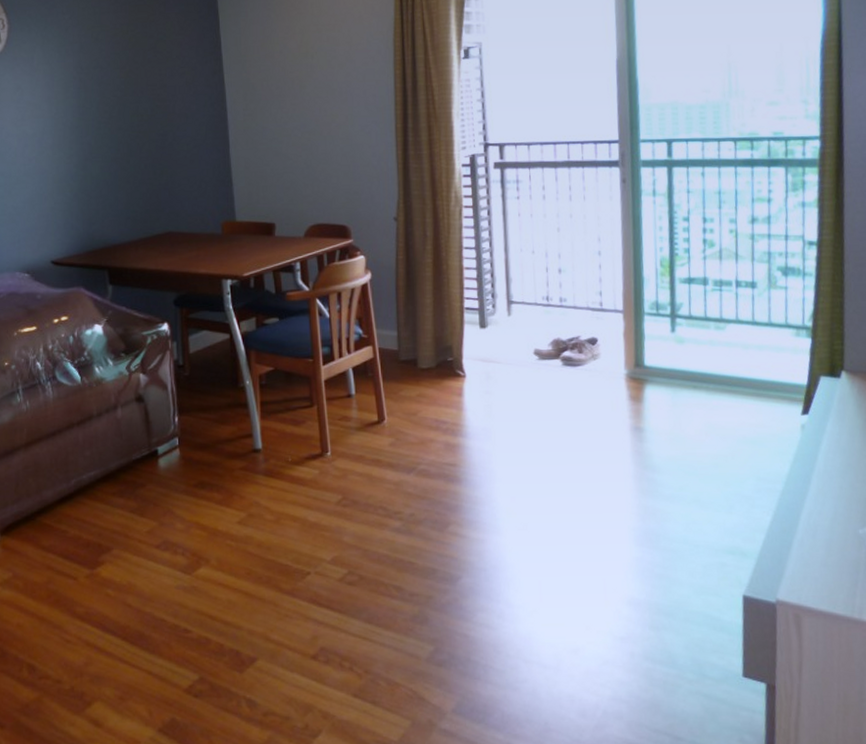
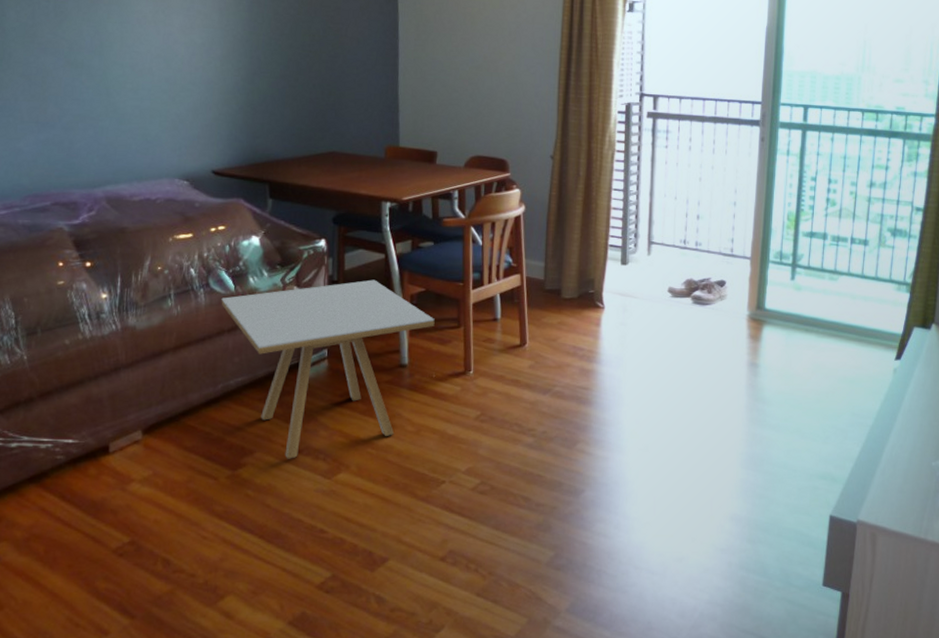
side table: none [69,361,286,555] -> present [221,279,435,459]

